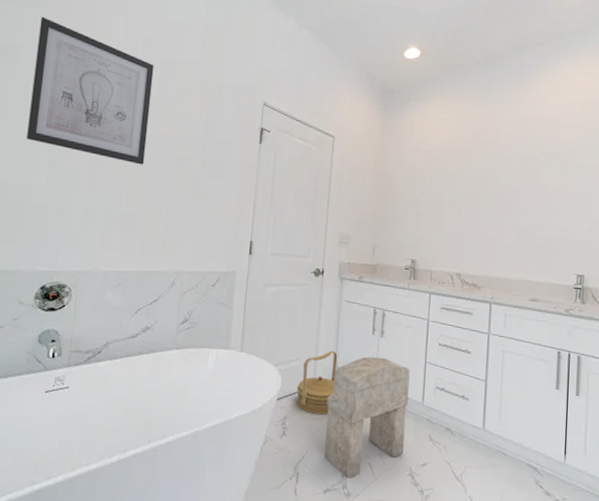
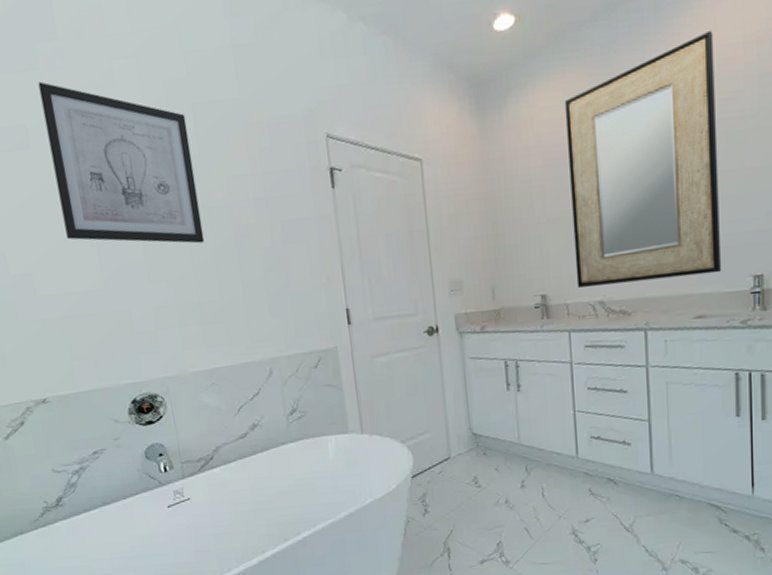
basket: present [297,350,338,415] -> none [431,415,474,487]
stool: present [324,356,410,478] -> none [467,414,562,546]
home mirror: none [441,90,560,268] -> present [564,30,722,288]

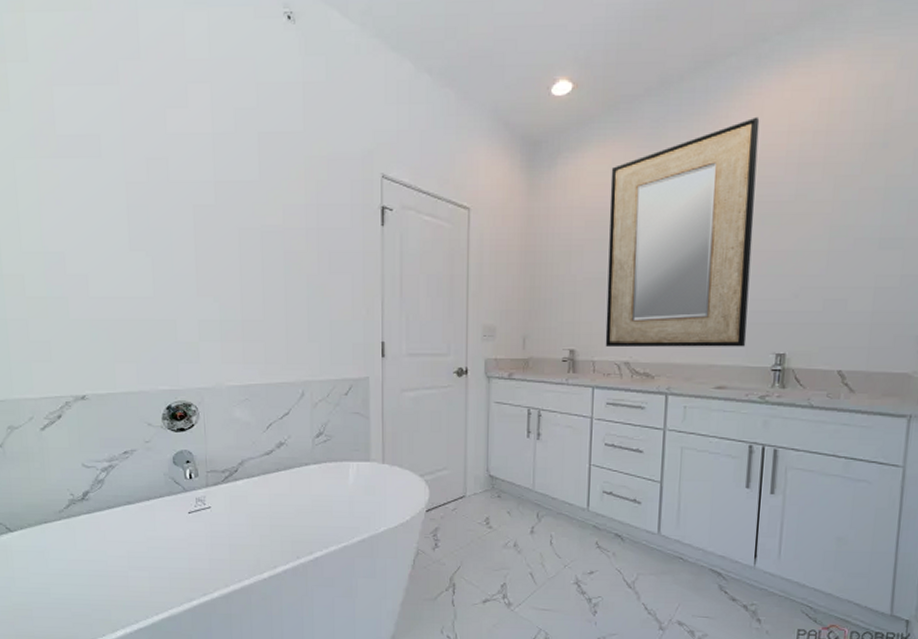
wall art: present [38,81,205,244] -> none [116,96,255,264]

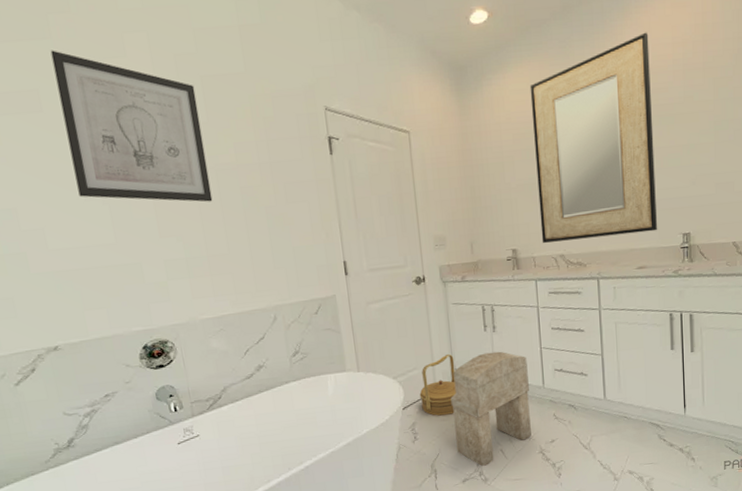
wall art: none [116,96,255,264] -> present [50,50,213,202]
basket: none [446,457,490,525] -> present [419,353,456,416]
stool: none [480,462,572,588] -> present [451,351,531,466]

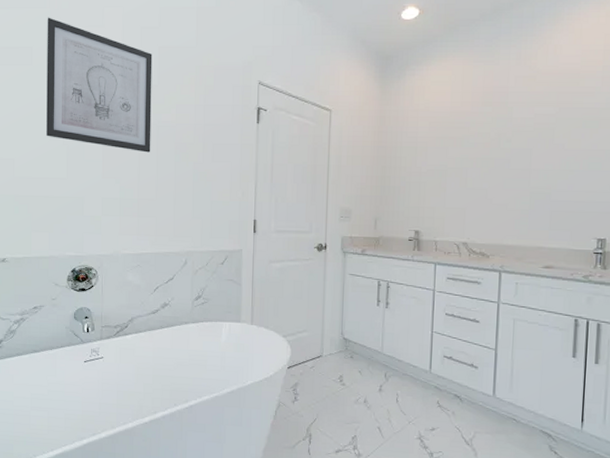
basket: present [419,353,456,416] -> none [305,321,344,382]
stool: present [451,351,531,466] -> none [334,327,416,440]
home mirror: present [529,32,658,243] -> none [446,38,579,232]

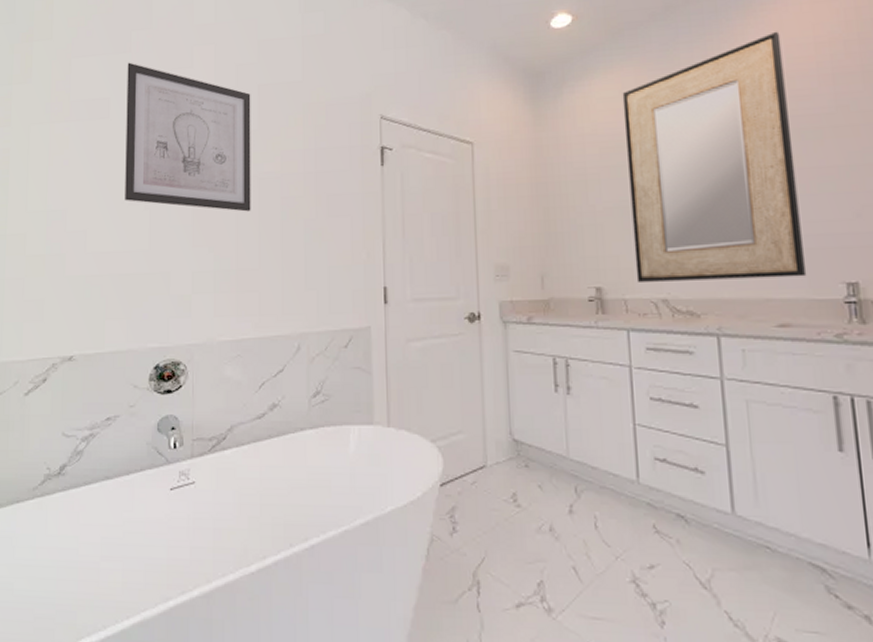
home mirror: none [446,38,579,232] -> present [622,31,807,282]

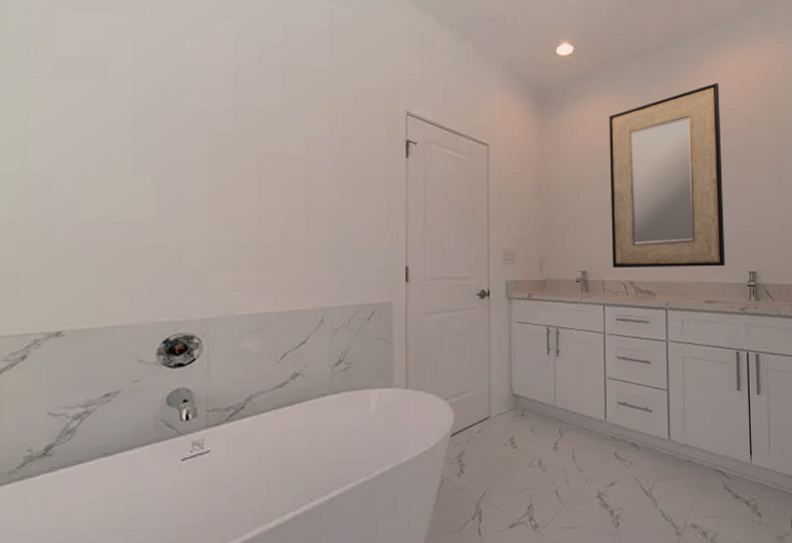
wall art: present [125,62,251,212] -> none [127,24,276,191]

